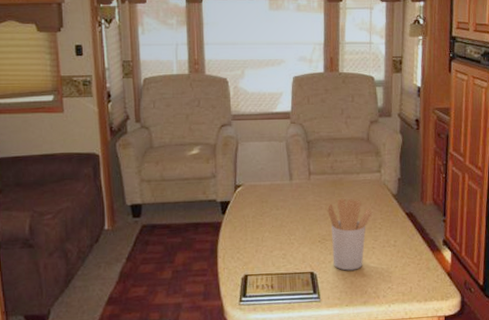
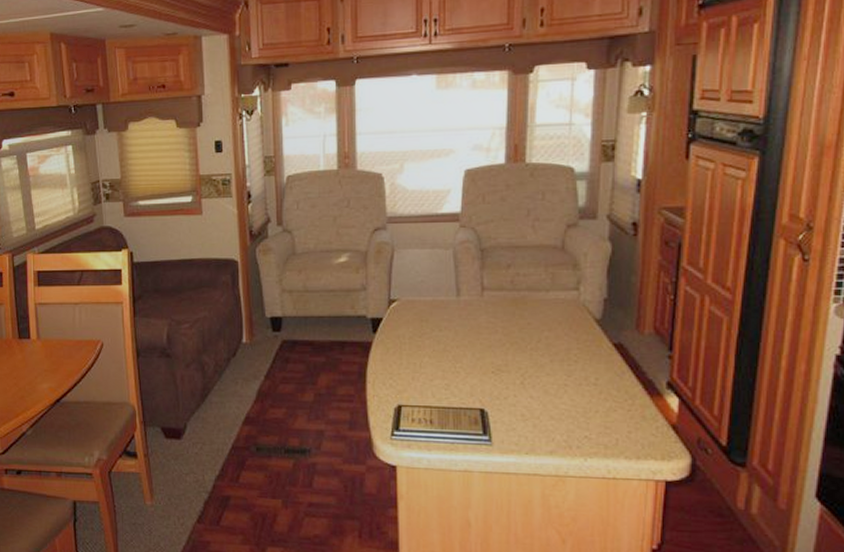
utensil holder: present [328,198,373,271] -> none [505,321,566,411]

